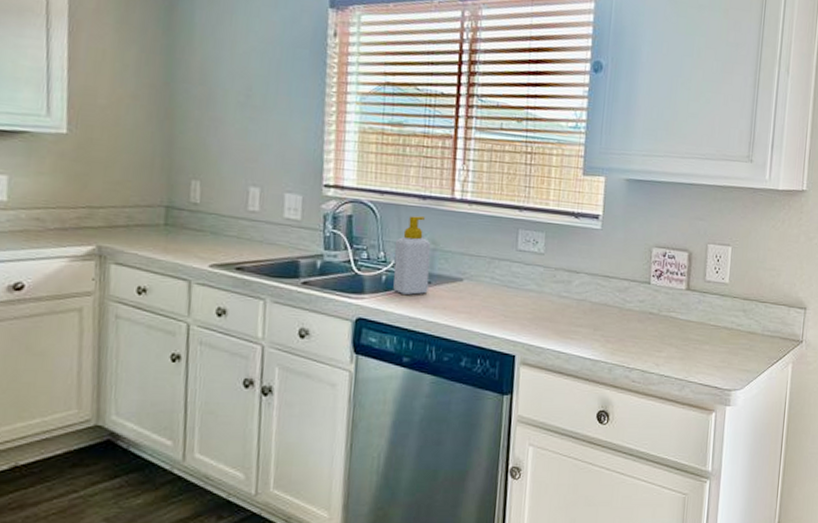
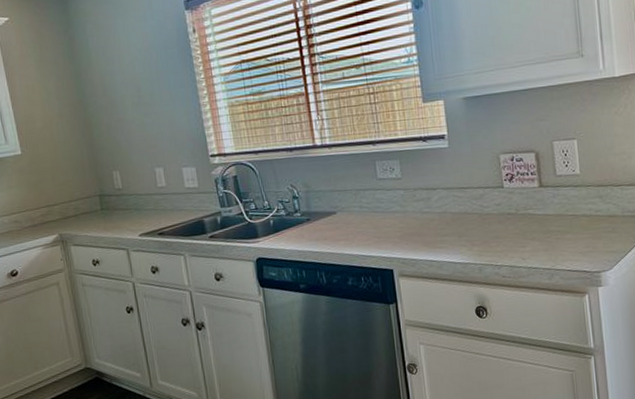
soap bottle: present [393,216,431,295] -> none [274,166,309,233]

